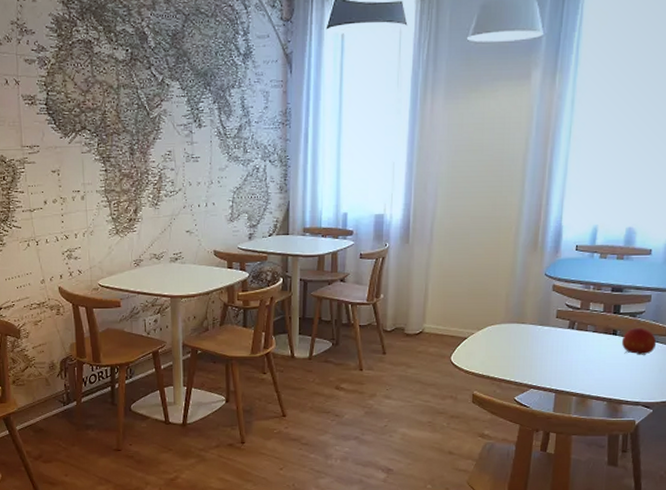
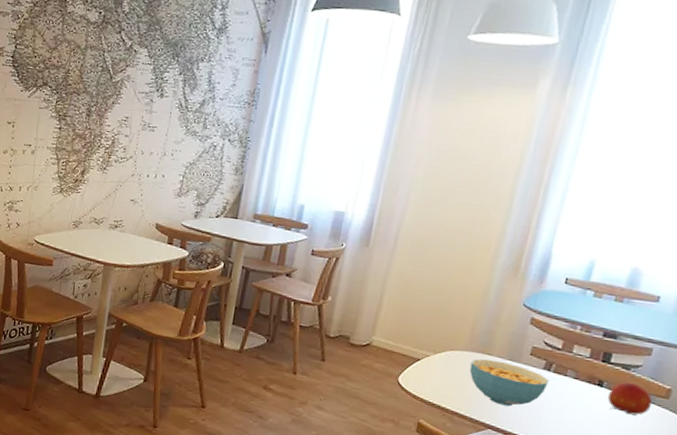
cereal bowl: none [508,327,574,366] -> present [469,359,550,407]

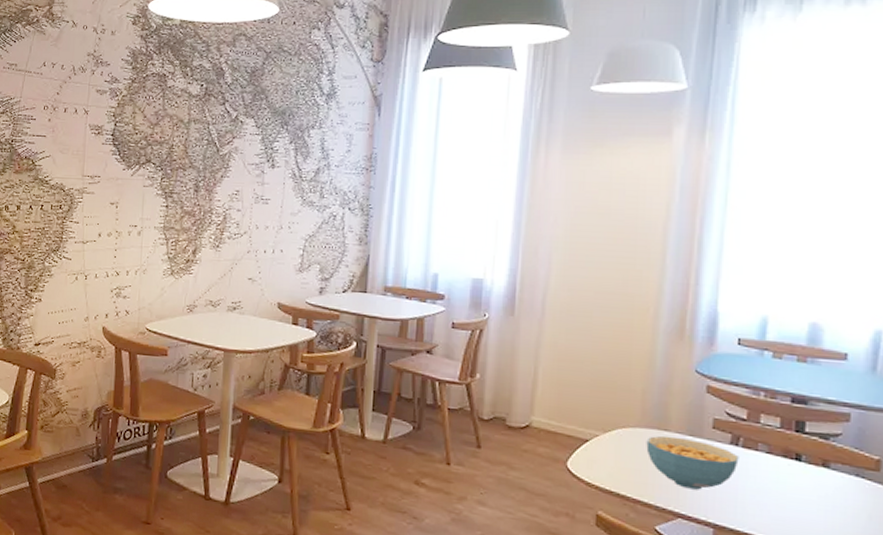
fruit: present [607,382,653,416] -> none [808,454,862,493]

